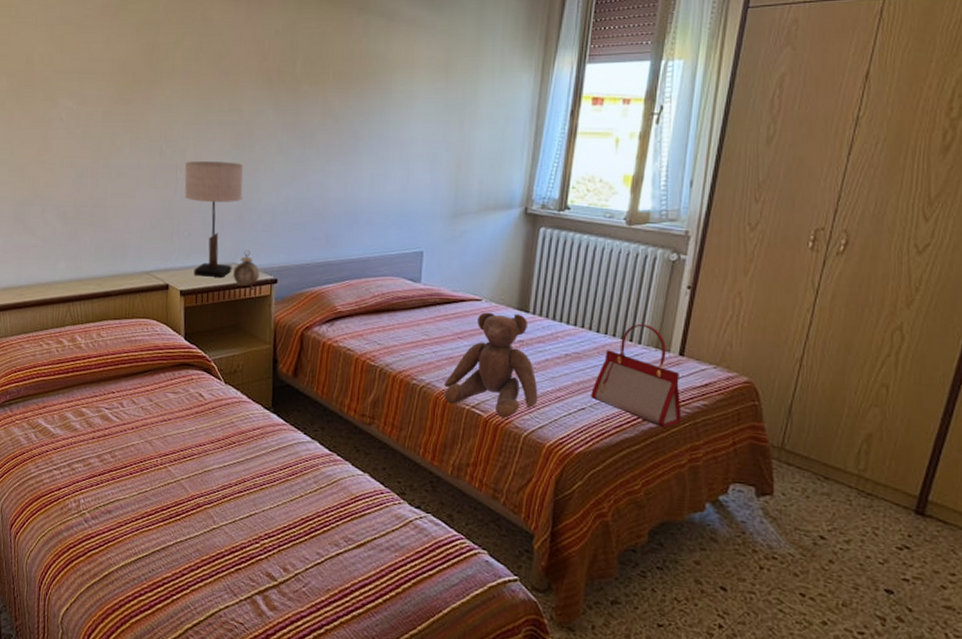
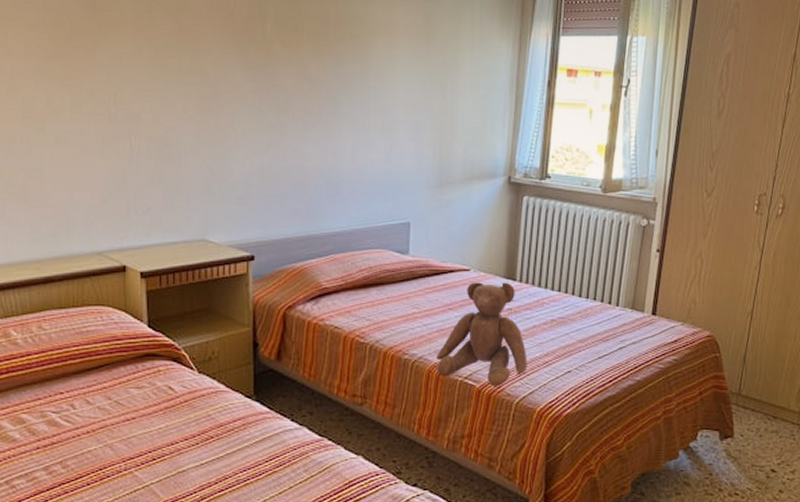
table lamp: present [184,161,243,277] -> none [139,126,211,256]
alarm clock: present [233,250,260,289] -> none [203,225,234,267]
handbag: present [591,323,682,428] -> none [576,286,656,384]

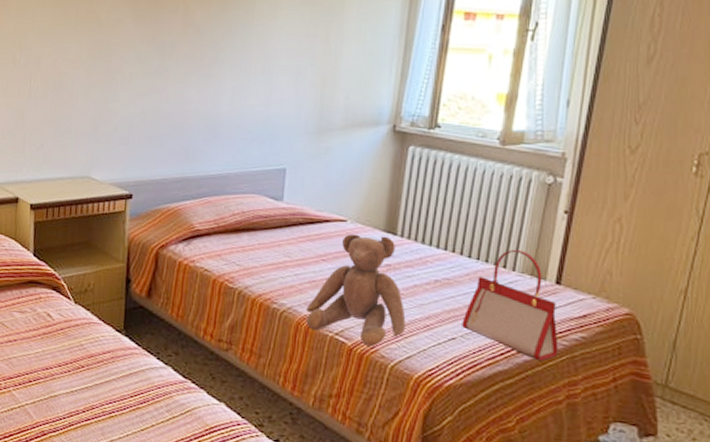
handbag: none [576,286,656,384] -> present [462,249,559,361]

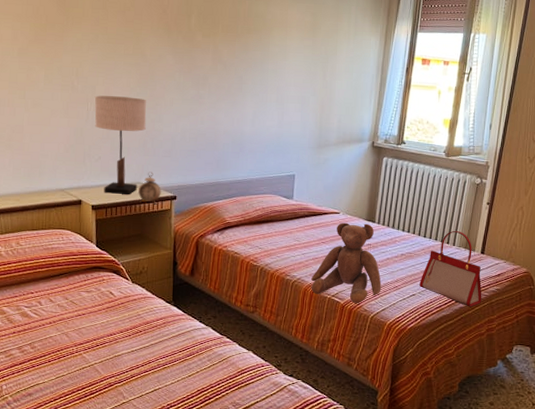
table lamp: none [38,70,100,191] -> present [94,95,147,194]
alarm clock: none [86,163,114,204] -> present [138,172,161,204]

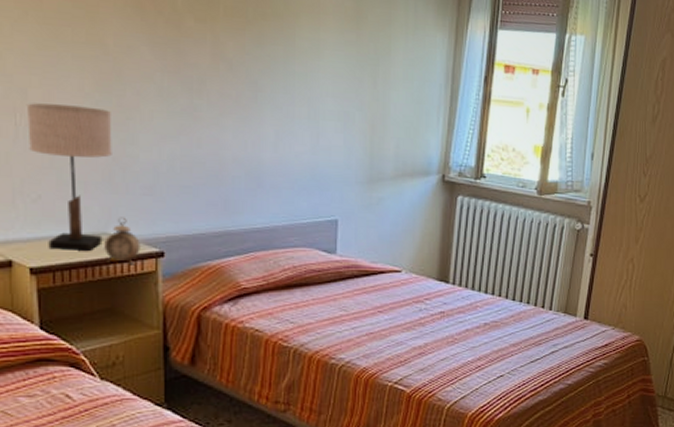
teddy bear: present [311,222,381,303] -> none [365,284,460,391]
handbag: present [419,230,482,307] -> none [508,290,587,388]

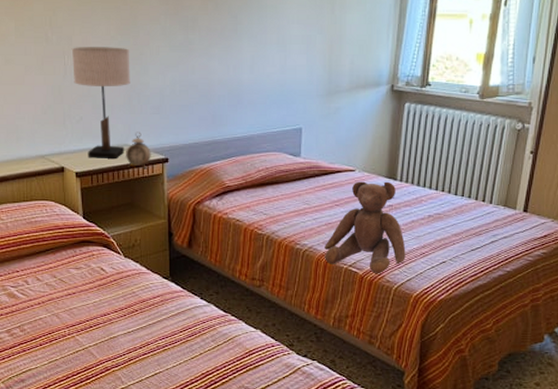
teddy bear: none [365,284,460,391] -> present [325,181,406,273]

